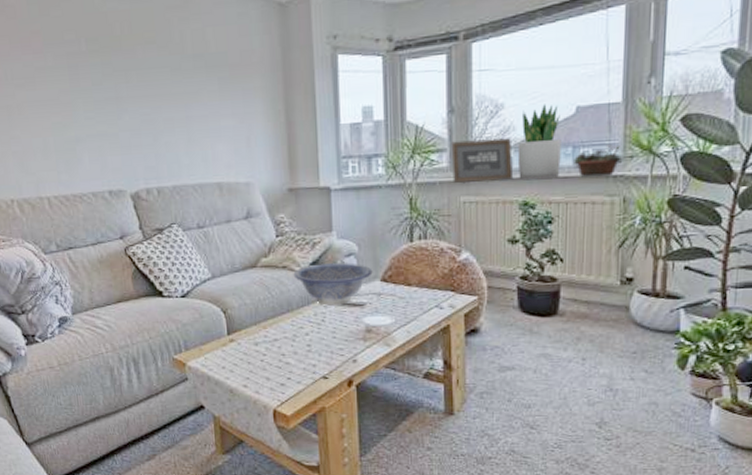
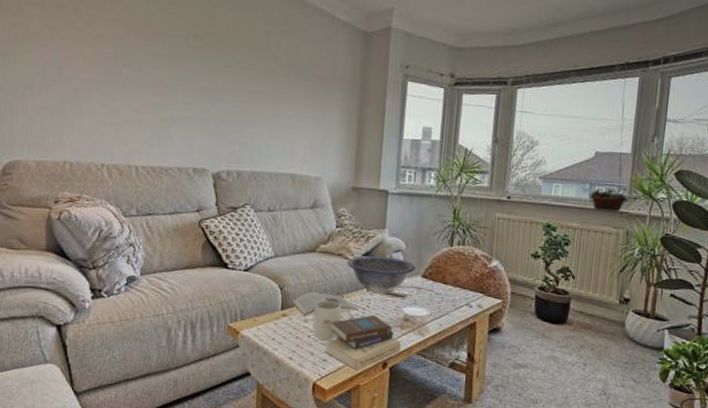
magazine: none [237,311,313,339] -> present [291,292,358,316]
mug: none [263,319,308,363] -> present [312,300,353,340]
books: none [280,329,365,391] -> present [324,314,401,370]
picture frame: present [451,138,514,183] -> none [491,166,542,204]
planter: present [517,104,561,180] -> none [545,146,582,208]

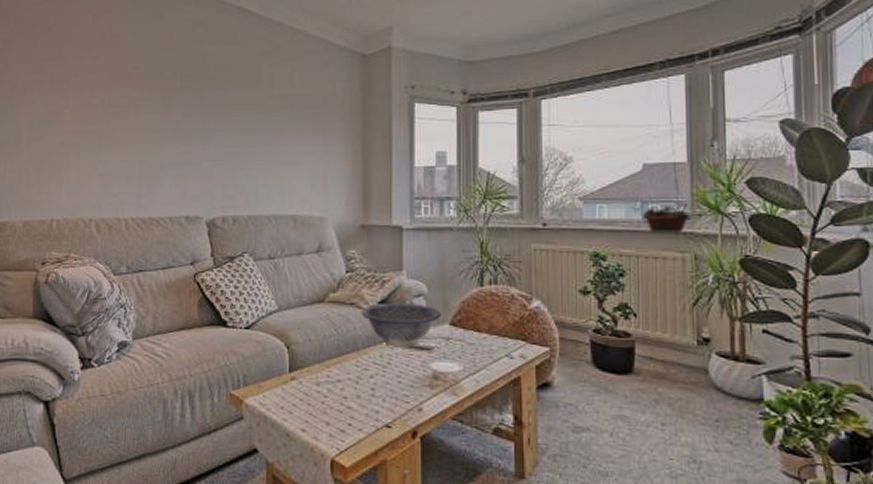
magazine: present [291,292,358,316] -> none [300,349,378,378]
mug: present [312,300,353,340] -> none [326,358,372,406]
books: present [324,314,401,370] -> none [341,373,431,441]

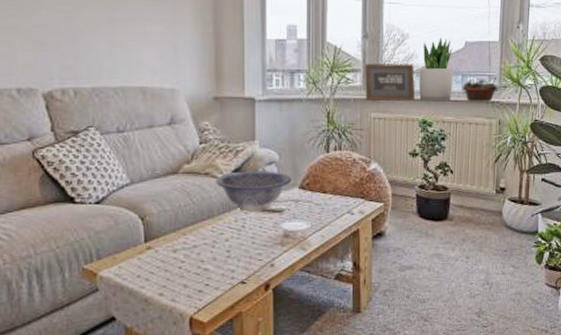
picture frame: none [521,189,584,230] -> present [364,63,416,100]
planter: none [587,159,630,232] -> present [418,37,453,102]

